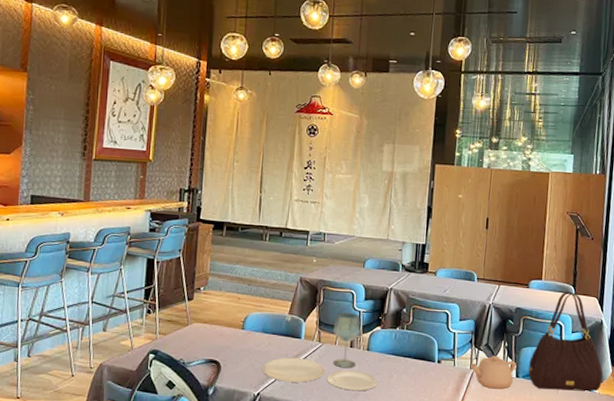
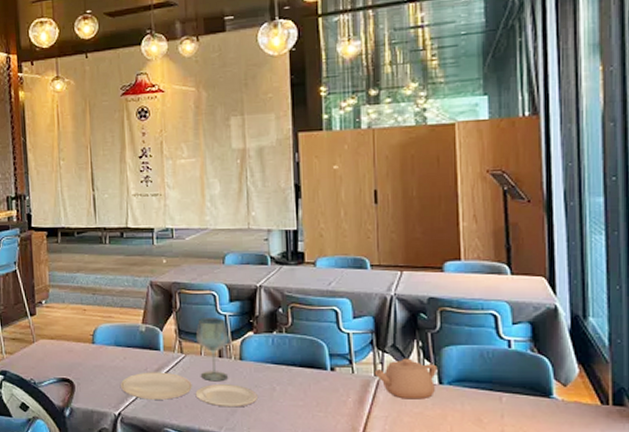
handbag: present [528,291,604,392] -> none [456,271,567,399]

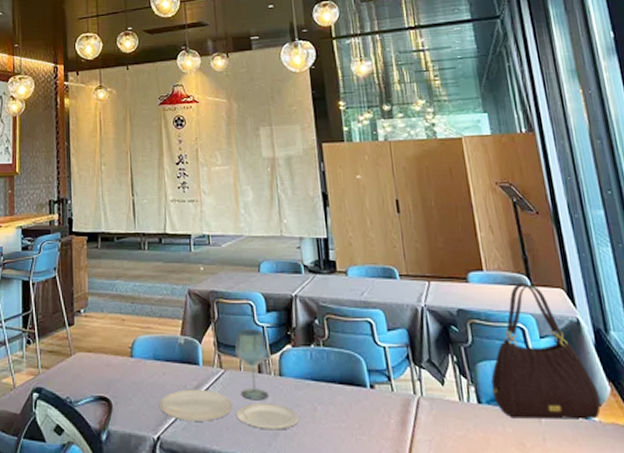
teapot: present [374,358,438,400] -> none [413,374,475,421]
handbag: none [456,271,567,399] -> present [491,282,601,420]

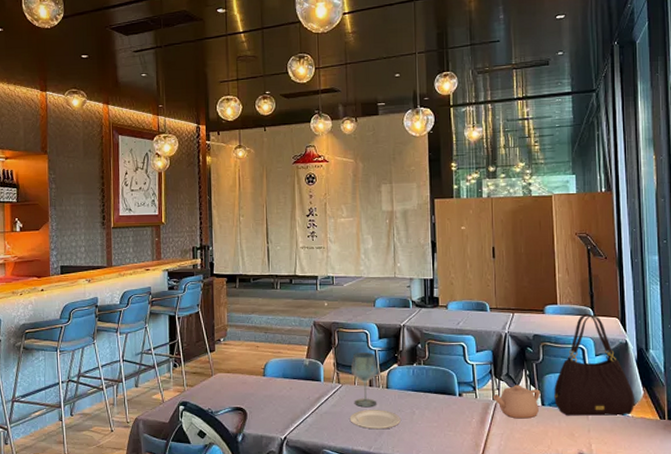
plate: present [160,389,233,421] -> none [287,400,347,425]
teapot: none [413,374,475,421] -> present [492,385,541,419]

